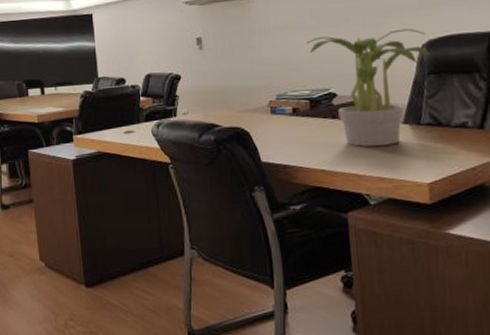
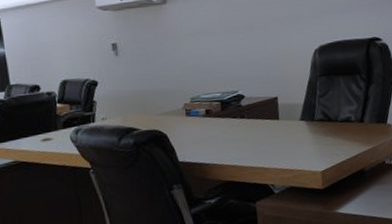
potted plant: present [306,28,431,147] -> none [216,35,322,143]

